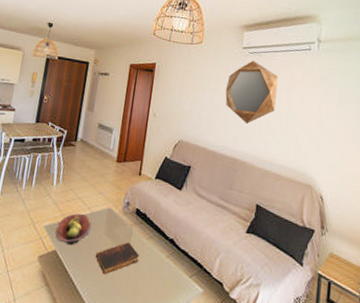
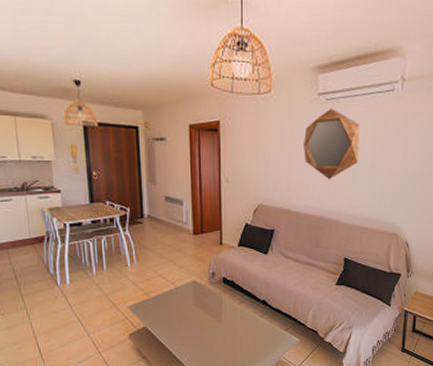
fruit bowl: present [56,213,92,246] -> none [142,290,179,321]
book: present [95,242,139,275] -> none [188,309,233,341]

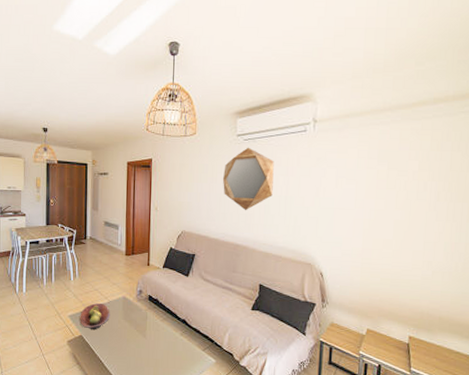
fruit bowl: none [142,290,179,321] -> present [80,303,110,331]

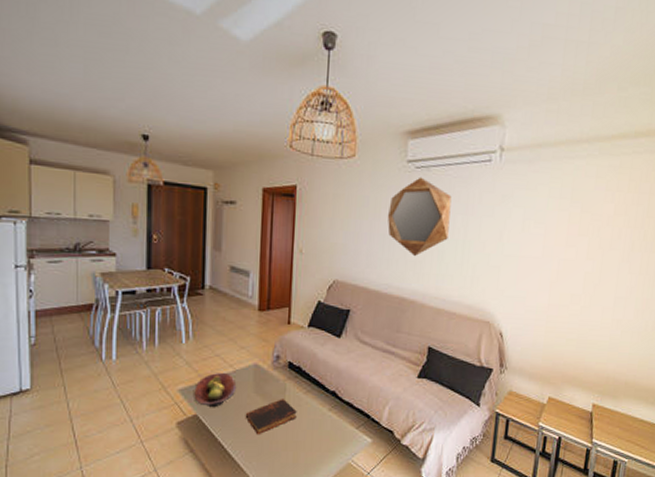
book: none [117,324,156,353] -> present [245,399,297,435]

